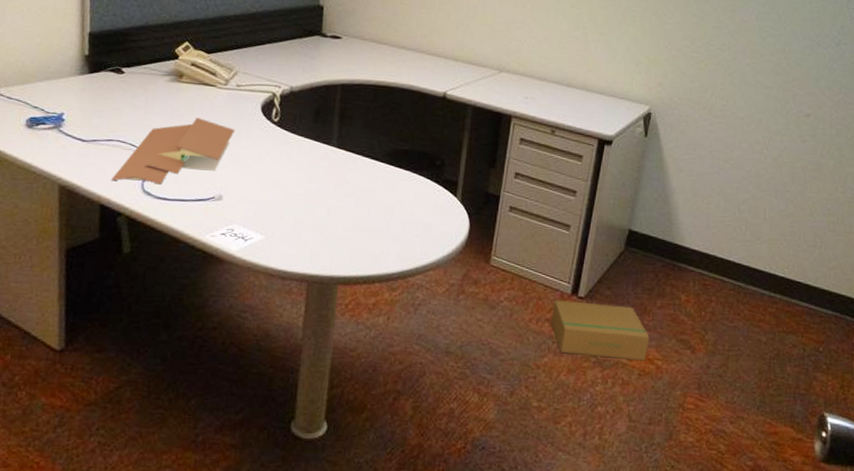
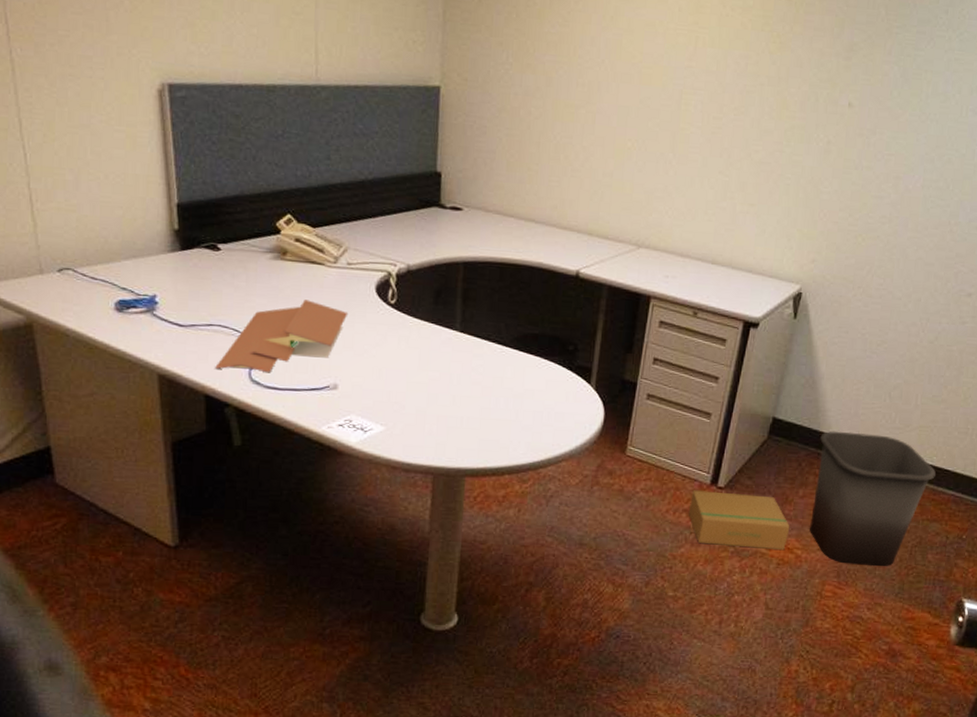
waste bin: none [669,243,788,379] -> present [810,431,936,567]

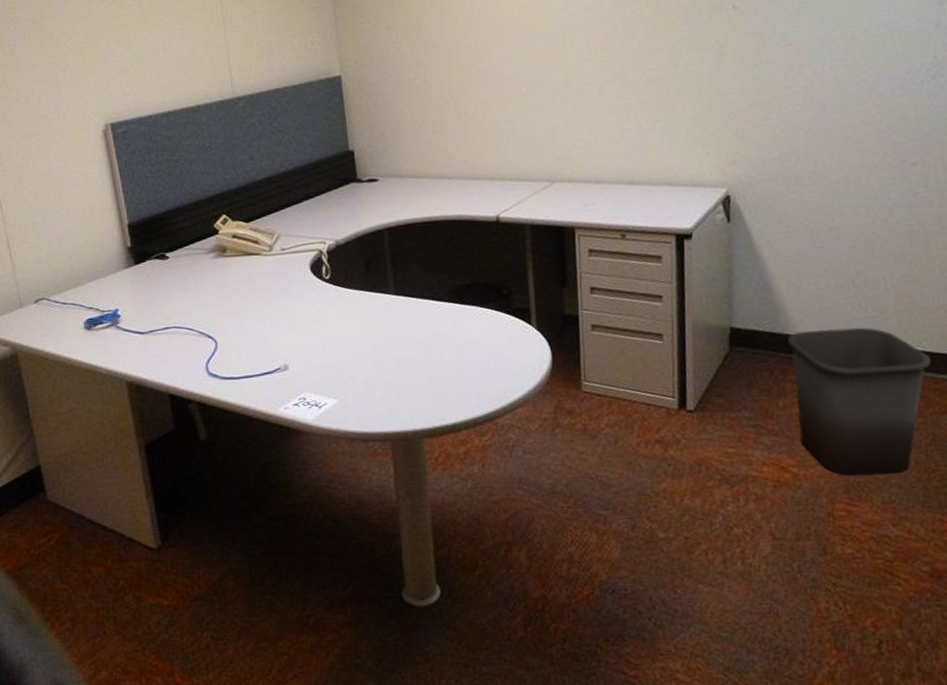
papers: present [215,299,349,373] -> none [176,289,289,369]
box: present [688,490,790,550] -> none [660,413,779,475]

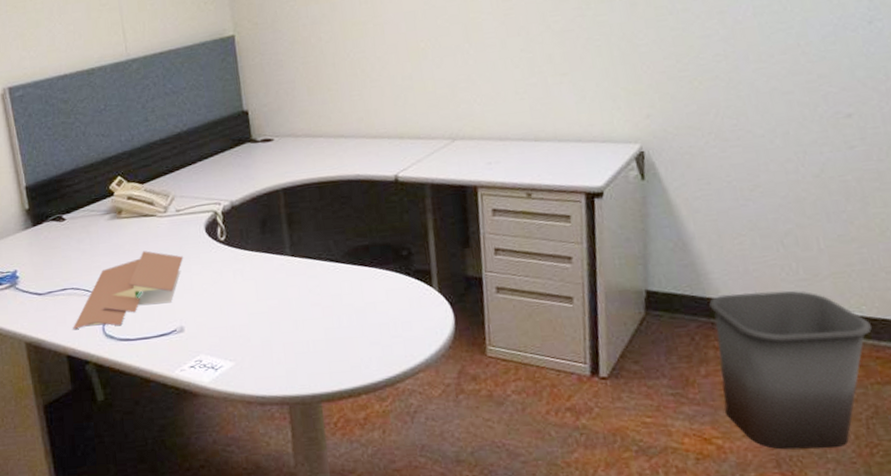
papers: none [176,289,289,369] -> present [73,251,184,330]

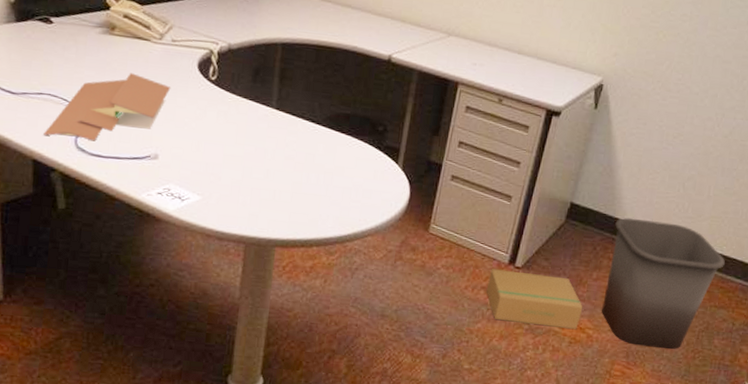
box: none [571,380,701,445] -> present [486,269,583,329]

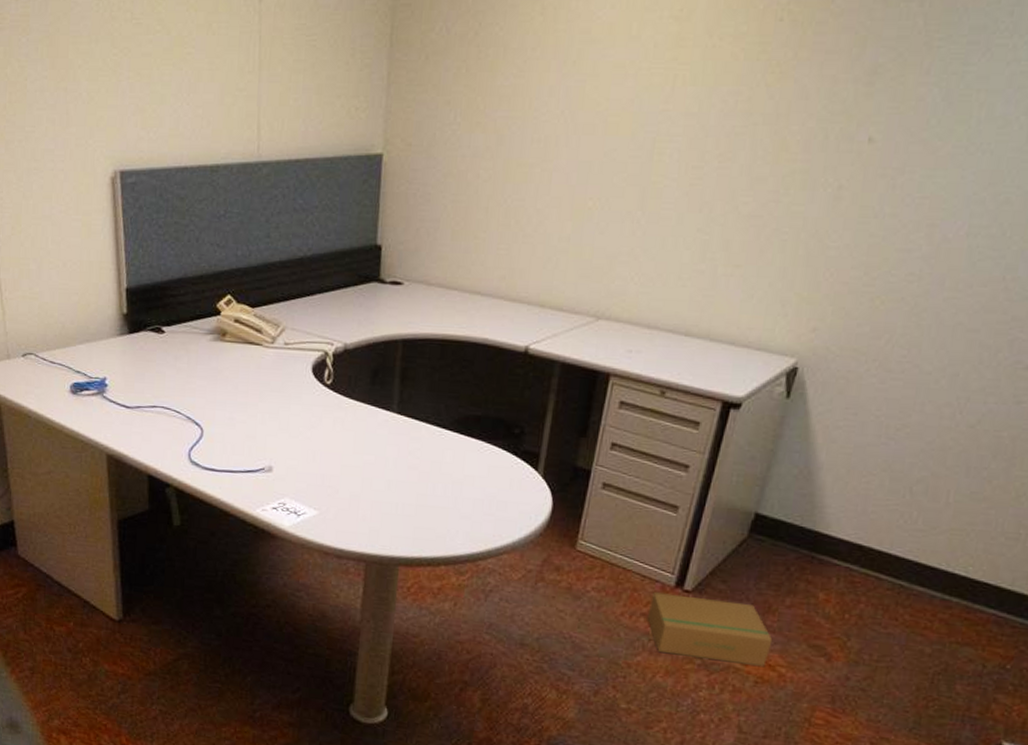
papers: present [43,73,171,141] -> none [158,381,285,455]
waste bin: present [602,217,725,349] -> none [798,531,971,695]

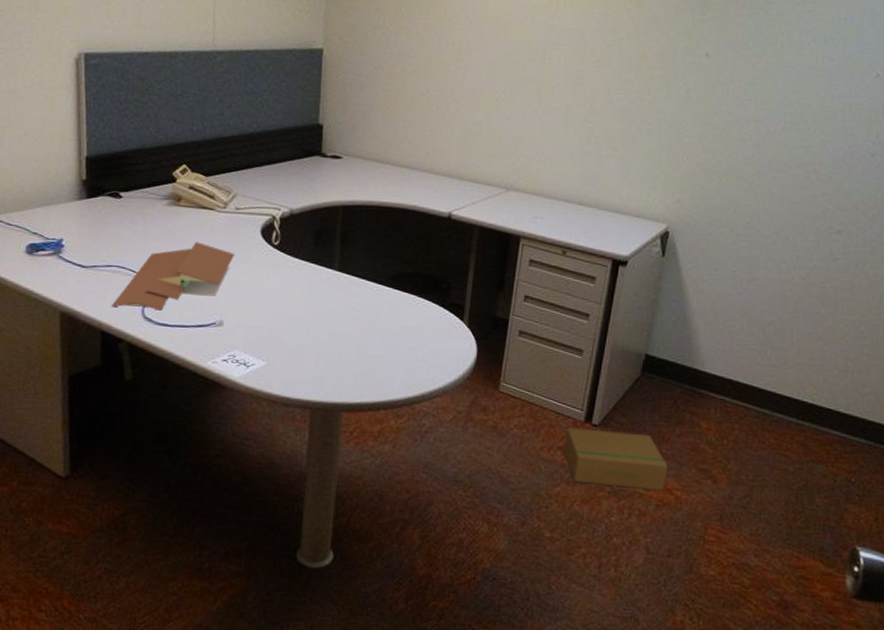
papers: none [158,381,285,455] -> present [112,242,235,311]

